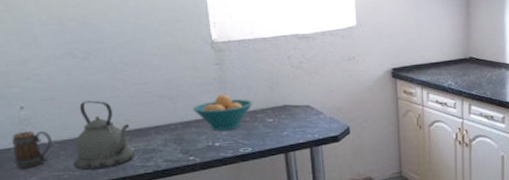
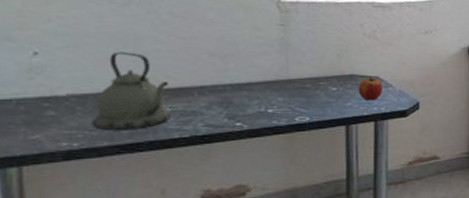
mug: present [12,130,52,169] -> none [14,80,69,125]
fruit bowl: present [193,94,254,131] -> none [247,57,318,97]
apple: none [292,106,314,128] -> present [358,77,383,100]

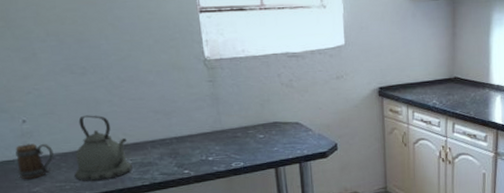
mug: none [14,80,69,125] -> present [15,143,54,180]
apple: present [358,77,383,100] -> none [282,123,303,144]

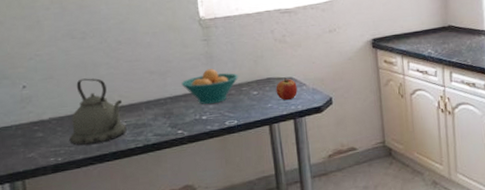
mug: present [15,143,54,180] -> none [14,107,50,145]
fruit bowl: none [187,110,245,146] -> present [181,68,239,105]
apple: none [282,123,303,144] -> present [276,78,297,100]

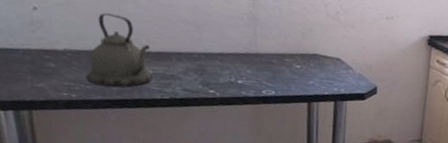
fruit bowl: present [181,68,239,105] -> none [219,31,283,70]
apple: present [276,78,297,100] -> none [320,58,343,81]

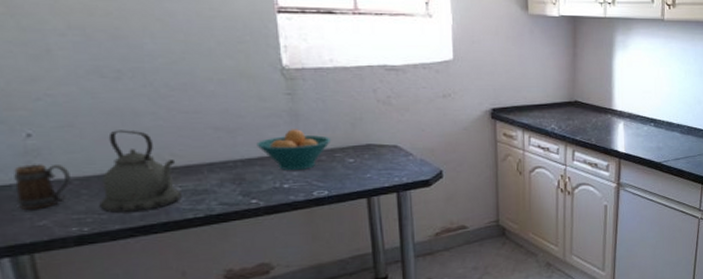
mug: none [21,33,65,74] -> present [14,163,71,210]
fruit bowl: none [219,31,283,70] -> present [256,129,332,171]

